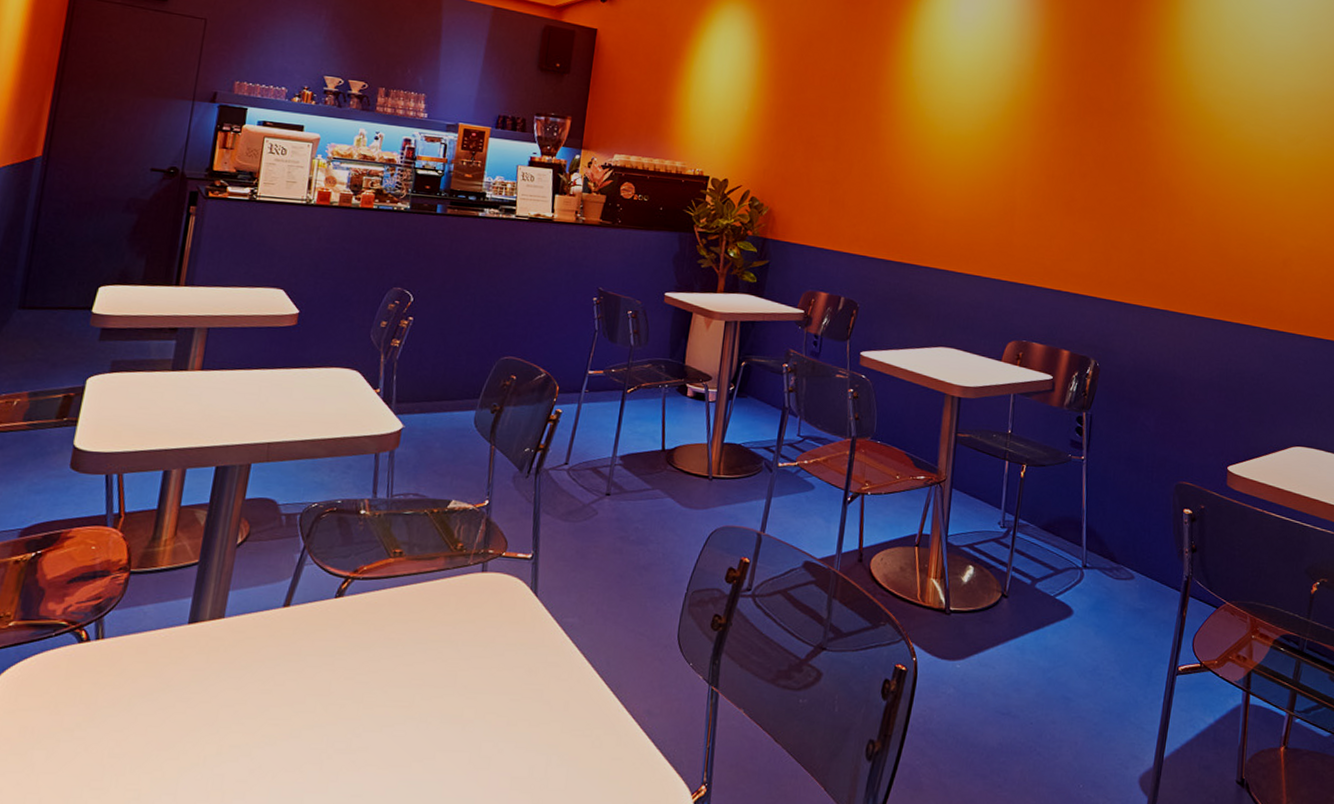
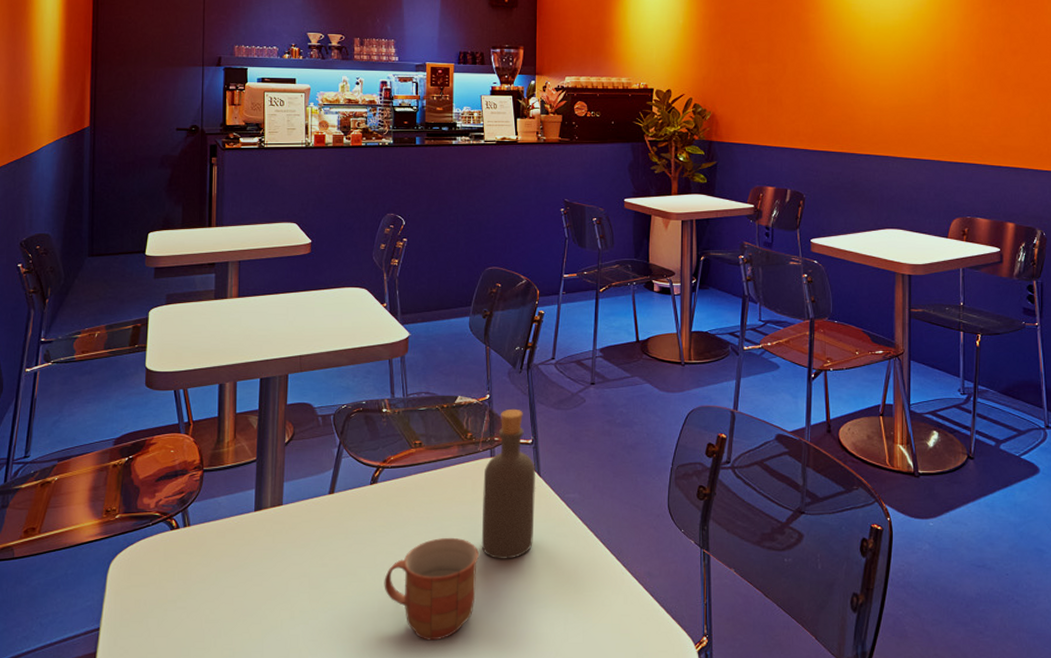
mug: none [336,663,455,784] -> present [384,537,479,641]
bottle: none [459,517,532,691] -> present [481,408,536,559]

